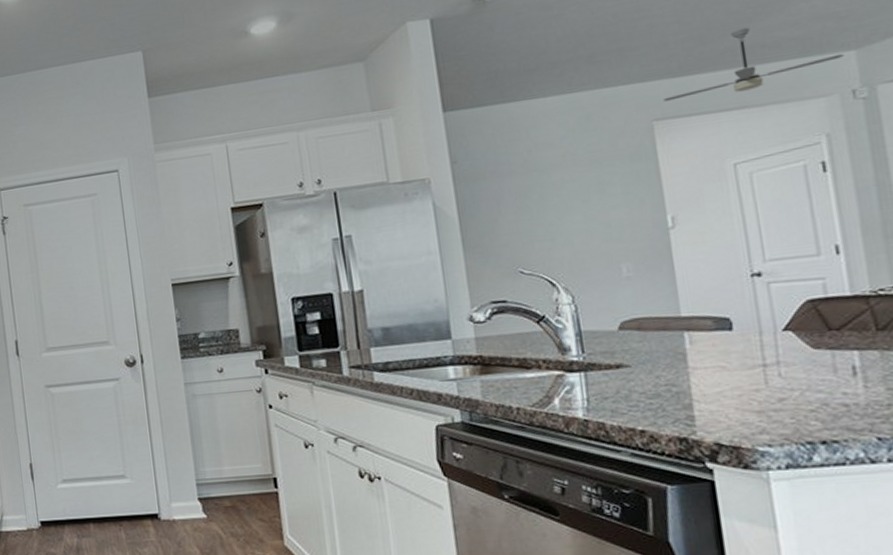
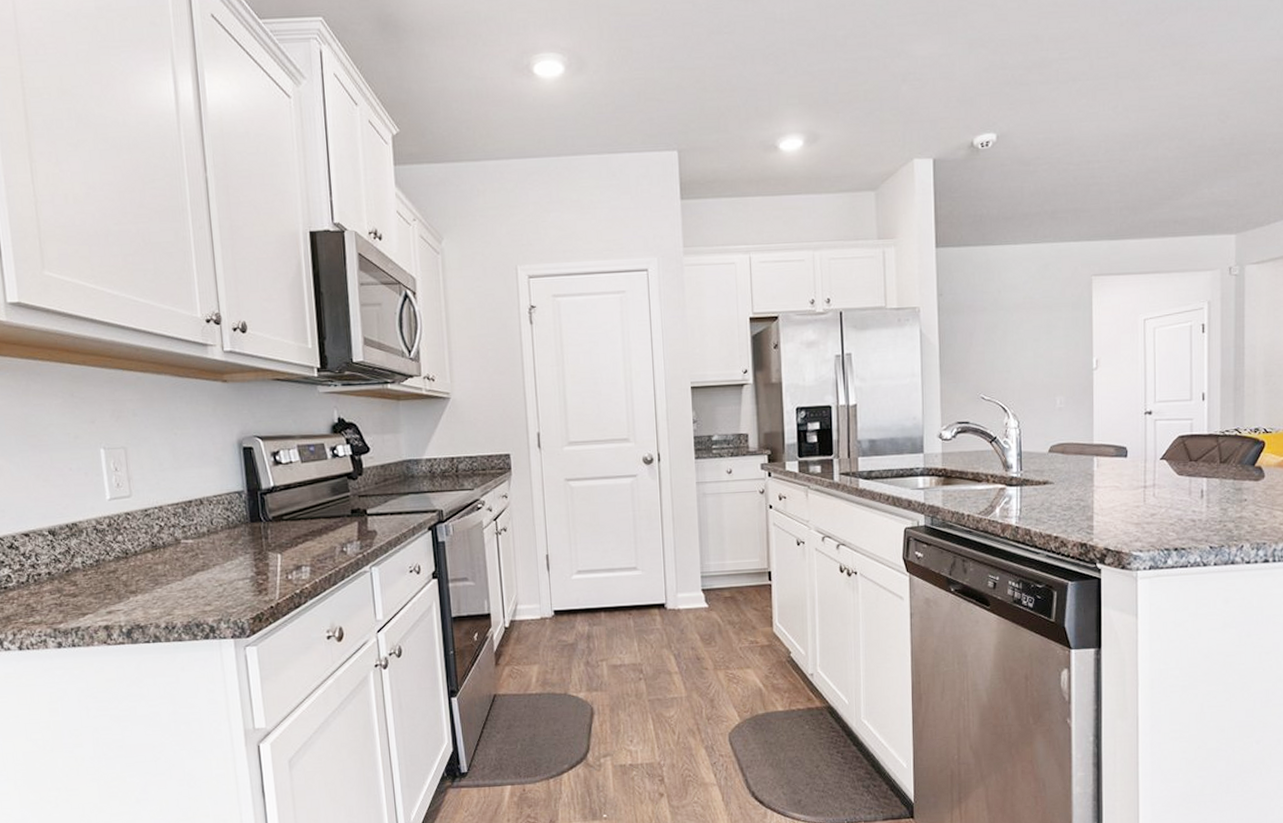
ceiling fan: present [663,27,845,102] -> none [1102,203,1228,260]

